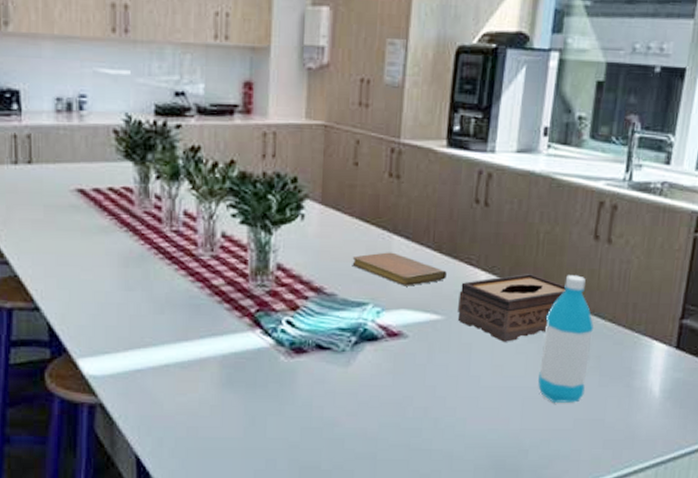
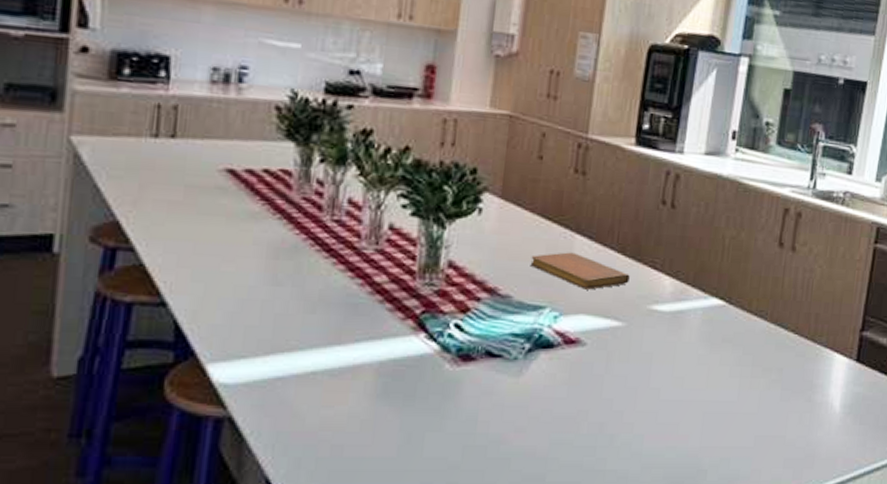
tissue box: present [457,273,567,342] -> none [639,279,751,352]
water bottle: present [538,275,594,404] -> none [719,282,776,419]

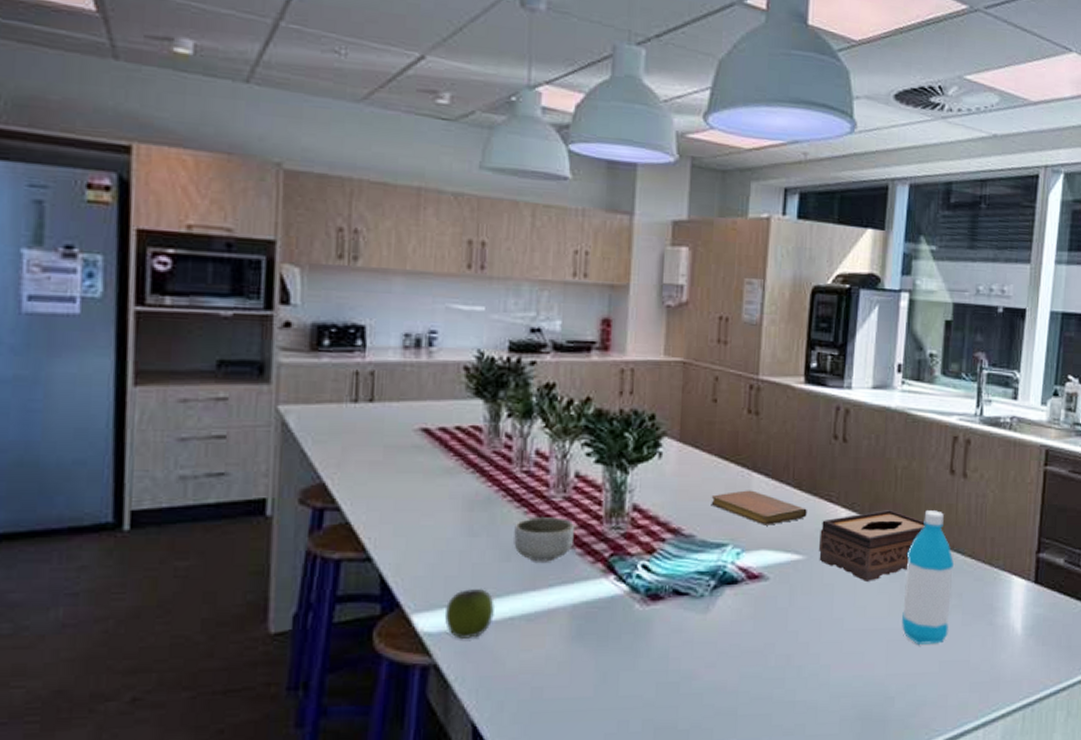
apple: none [242,339,298,393] -> present [444,588,496,640]
bowl: none [320,269,386,316] -> present [514,517,575,562]
tissue box: none [639,279,751,352] -> present [819,509,926,581]
water bottle: none [719,282,776,419] -> present [902,510,954,646]

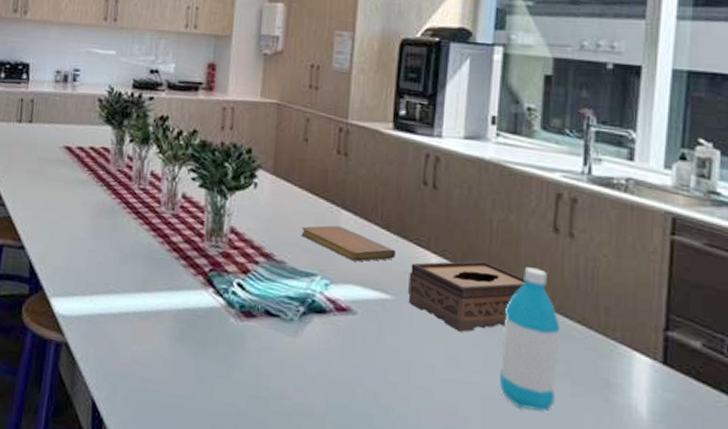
apple: present [444,588,496,640] -> none [75,283,115,326]
bowl: present [514,517,575,562] -> none [131,228,181,269]

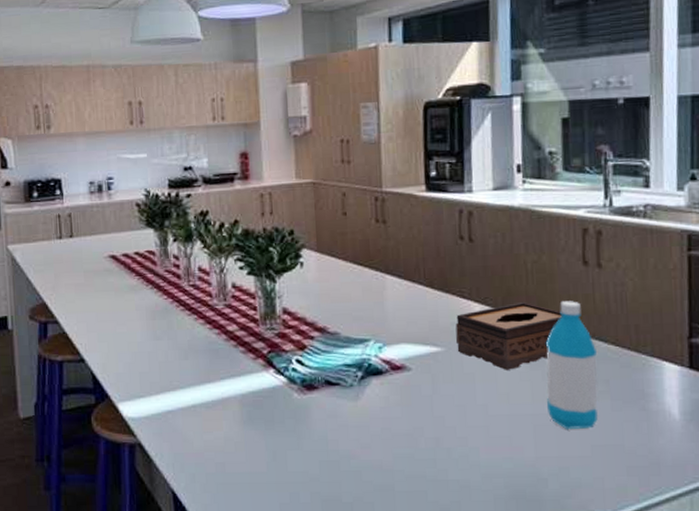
notebook: present [301,225,396,262] -> none [350,291,441,322]

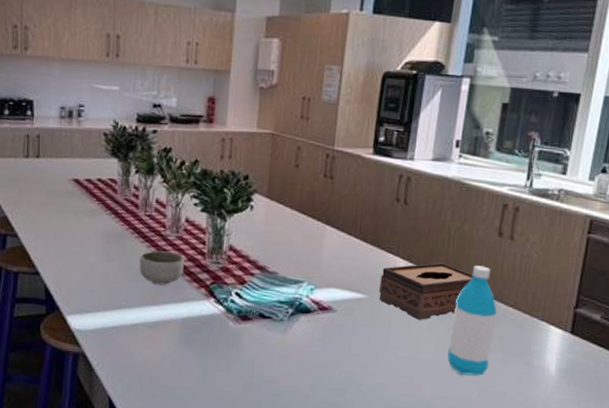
bowl: none [188,322,237,360] -> present [139,250,185,285]

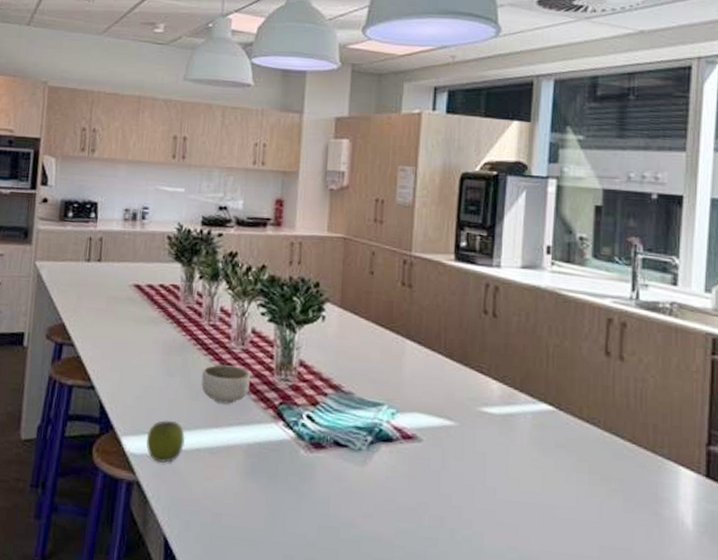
apple: none [89,300,126,337] -> present [146,420,186,463]
tissue box: present [379,262,474,320] -> none [471,385,581,455]
water bottle: present [447,265,497,376] -> none [558,390,612,528]

